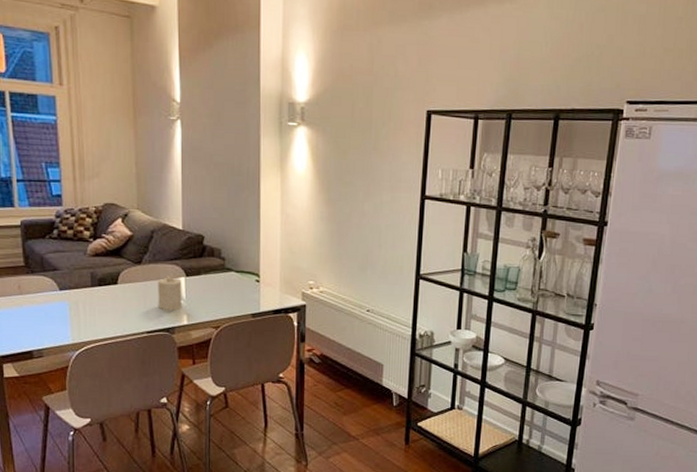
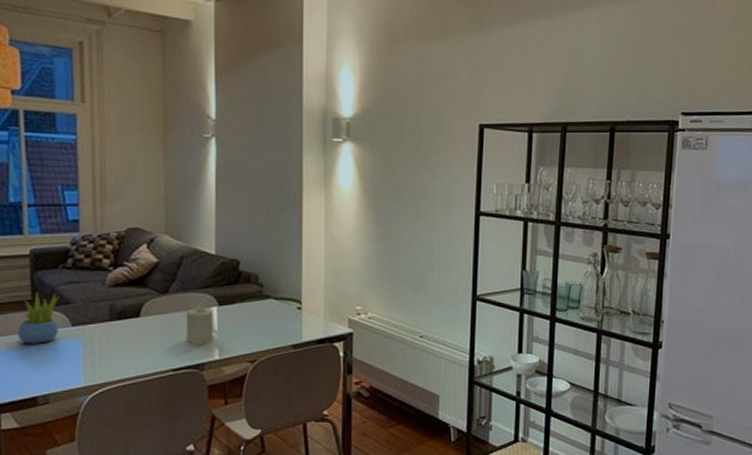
succulent plant: none [13,258,48,305] -> present [17,291,59,344]

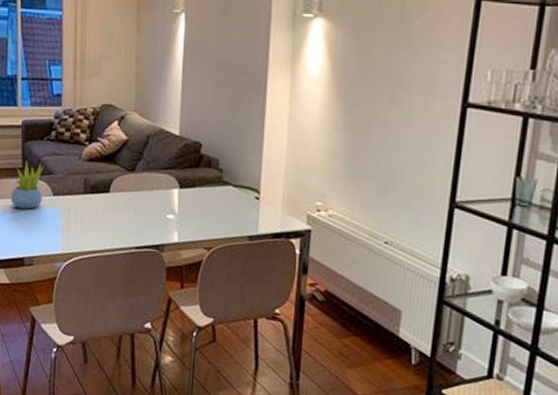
candle: present [186,305,215,344] -> none [149,186,175,226]

